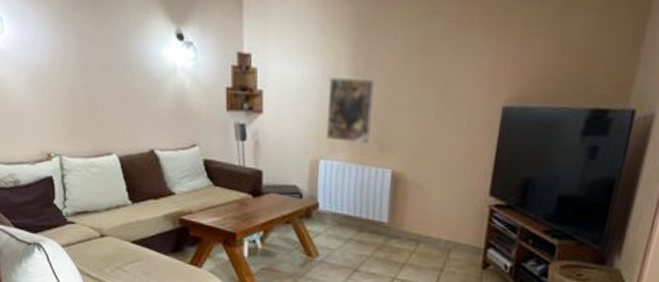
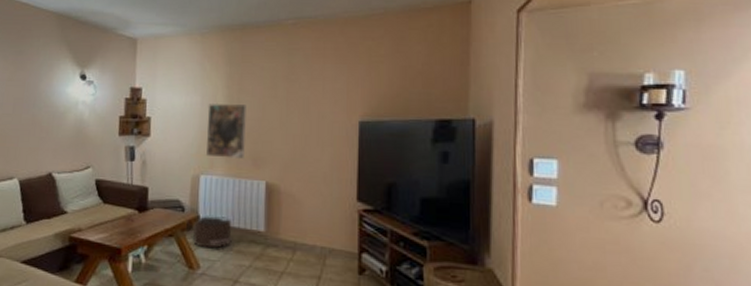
pouf: none [306,203,354,238] -> present [188,216,233,249]

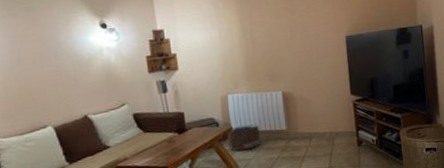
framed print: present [205,102,246,160] -> none [225,34,262,80]

